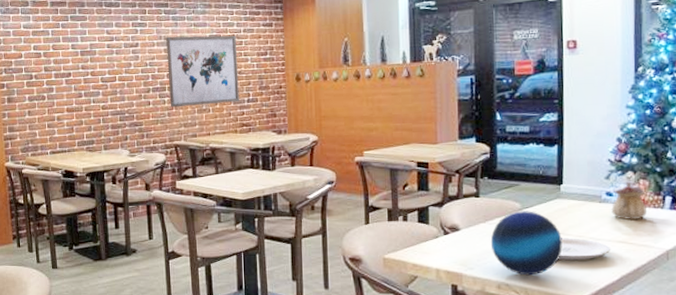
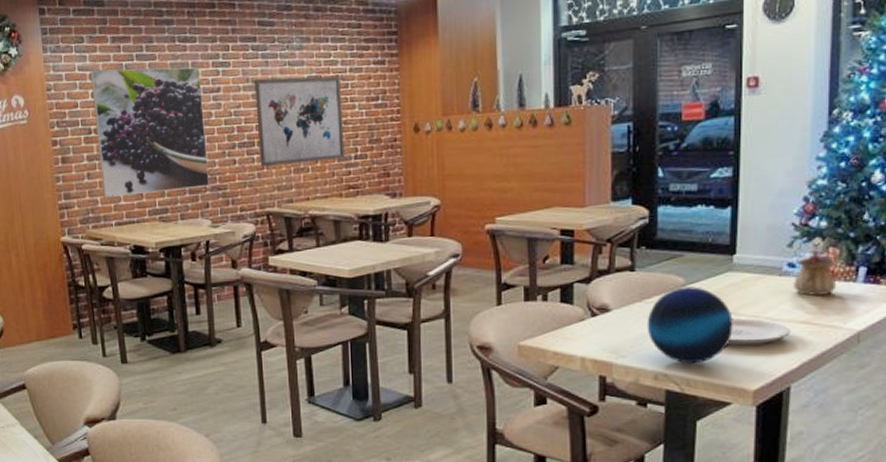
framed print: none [33,26,128,131] -> present [90,67,209,198]

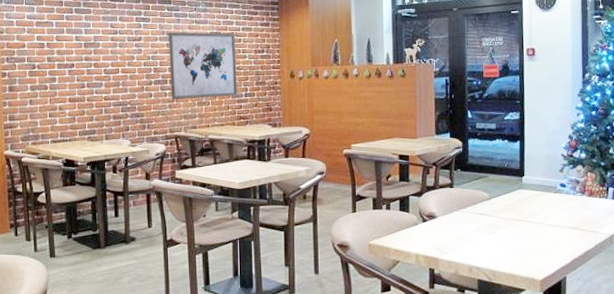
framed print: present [90,67,209,198] -> none [37,18,130,121]
decorative orb: present [647,286,733,364] -> none [463,200,525,259]
plate: present [727,318,792,346] -> none [520,224,565,245]
teapot: present [793,249,836,296] -> none [565,174,594,208]

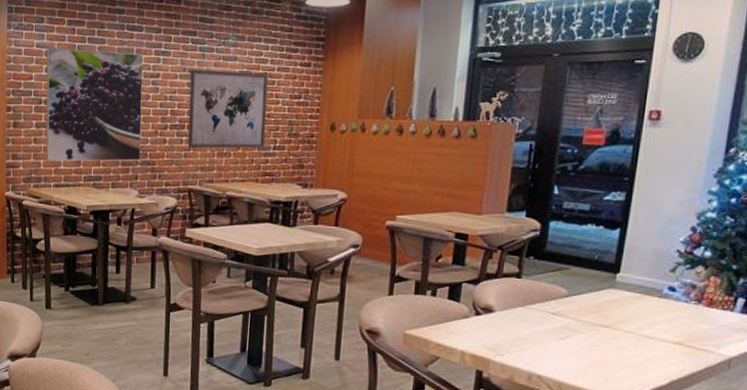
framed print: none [37,18,130,121] -> present [46,48,143,162]

